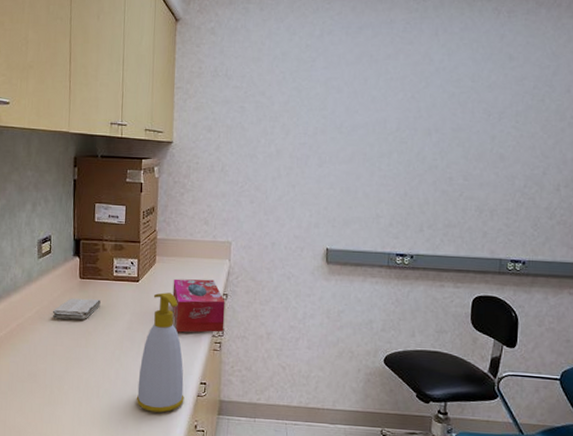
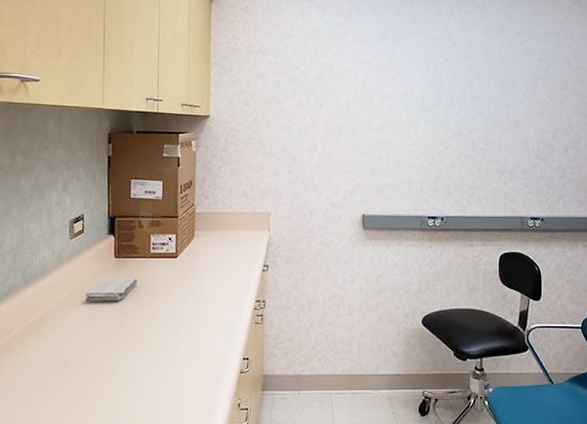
soap bottle: present [136,292,184,413] -> none [176,267,227,394]
tissue box: present [172,278,225,333] -> none [212,251,266,308]

